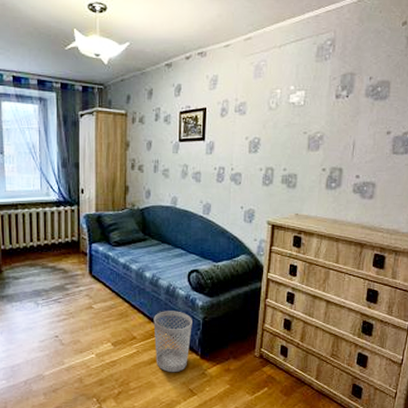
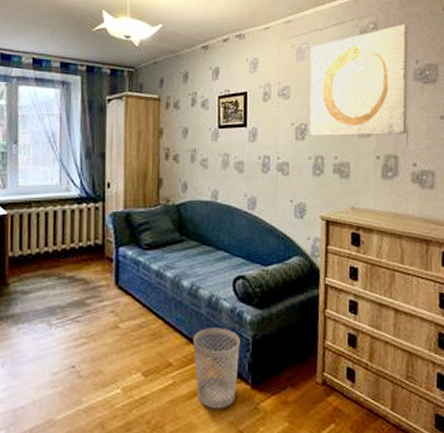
wall art: none [262,39,365,151] -> present [309,23,409,137]

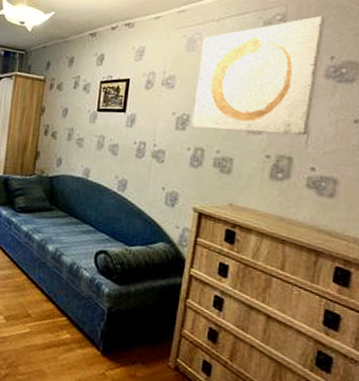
wastebasket: present [193,327,240,410] -> none [50,291,96,366]

